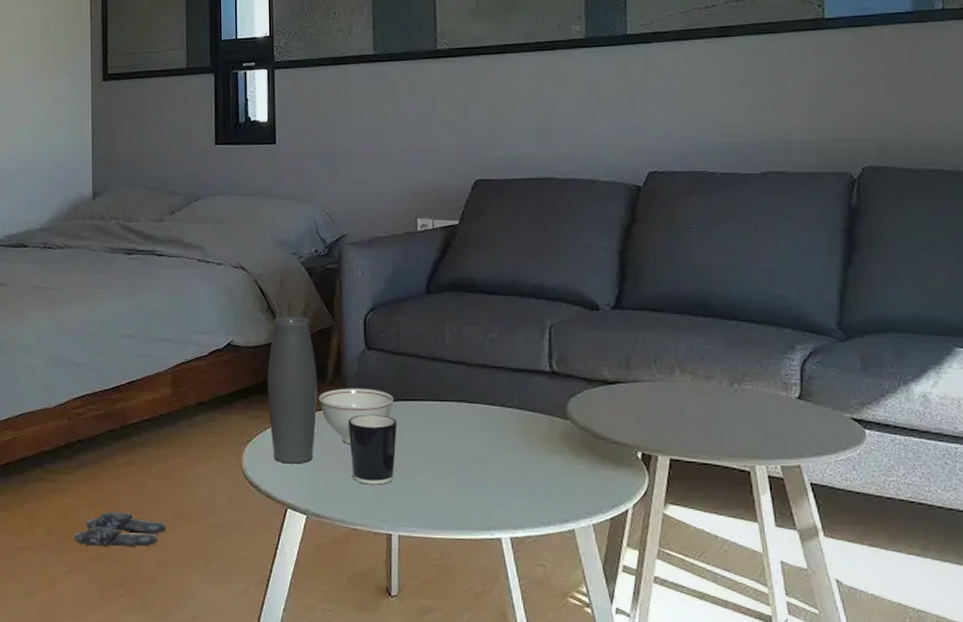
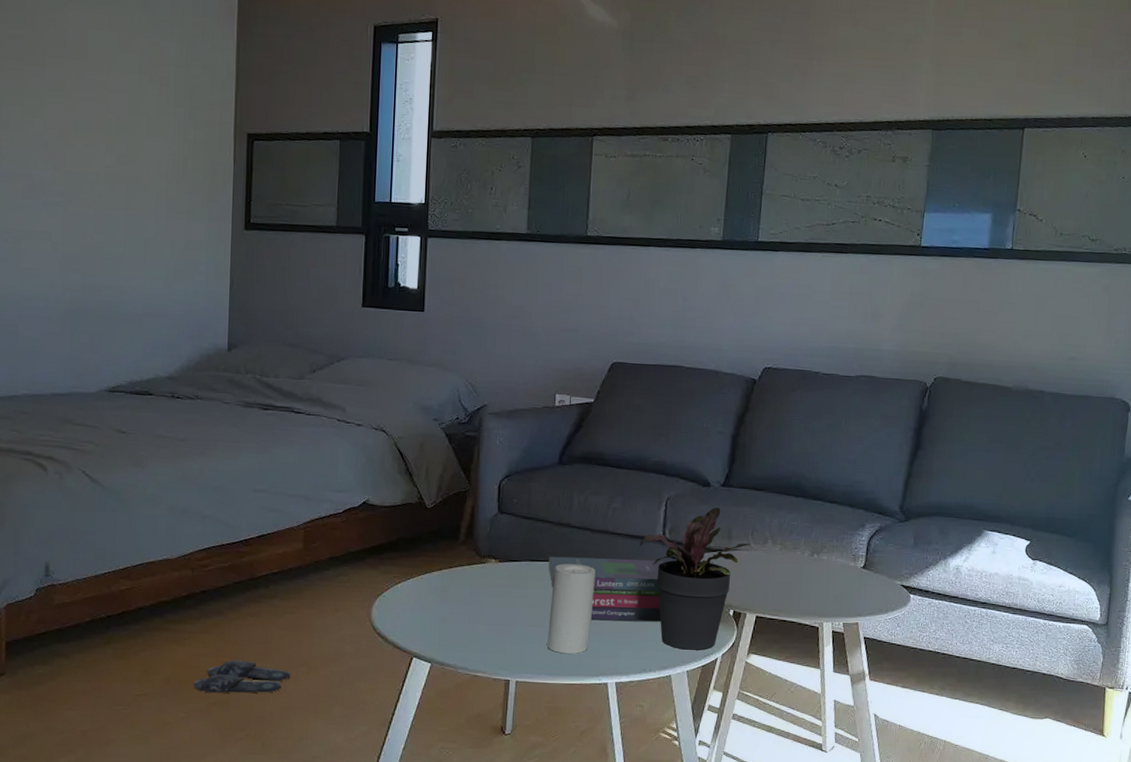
vase: present [267,316,318,464] -> none [400,478,451,617]
bowl: present [318,388,395,445] -> none [449,548,522,600]
mug: present [348,414,397,485] -> none [476,572,522,636]
books: none [423,395,557,467] -> present [548,556,664,622]
candle: none [429,403,478,505] -> present [547,564,596,655]
potted plant: none [524,333,654,500] -> present [640,507,751,650]

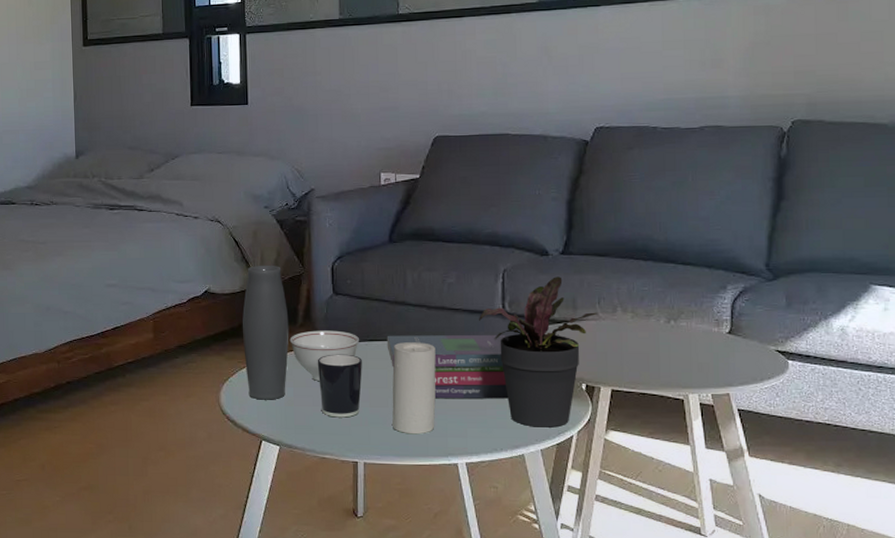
slippers: present [193,660,291,693] -> none [65,446,151,478]
vase: none [400,478,451,617] -> present [242,265,289,400]
bowl: none [449,548,522,600] -> present [289,330,360,382]
mug: none [476,572,522,636] -> present [317,354,362,418]

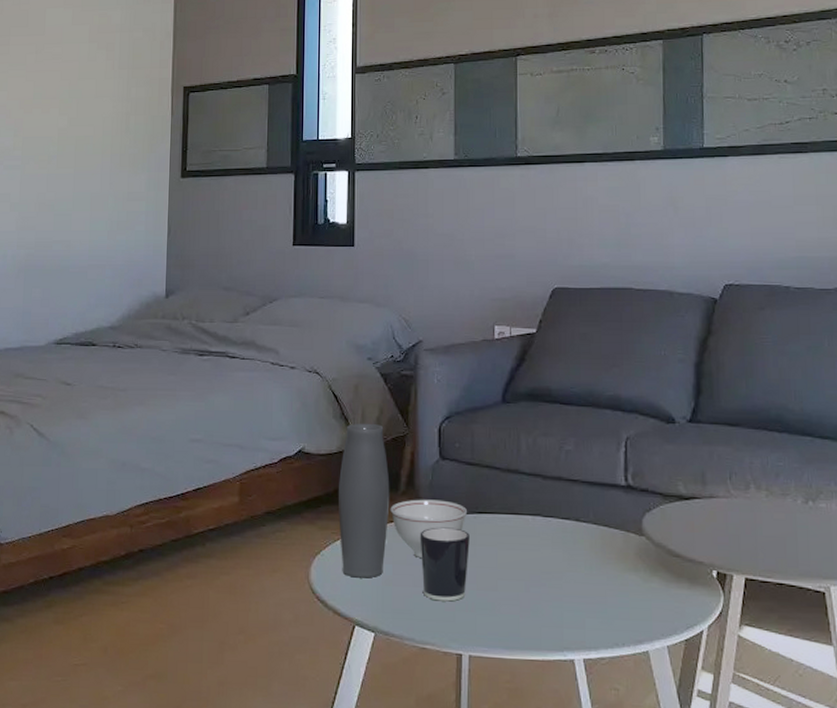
books: present [386,334,509,399] -> none [497,507,632,585]
candle: present [392,342,436,435] -> none [502,516,551,624]
potted plant: present [479,277,598,428] -> none [599,447,730,621]

